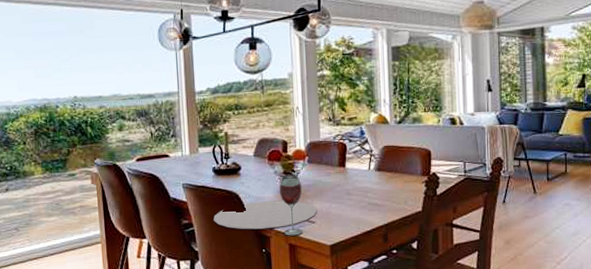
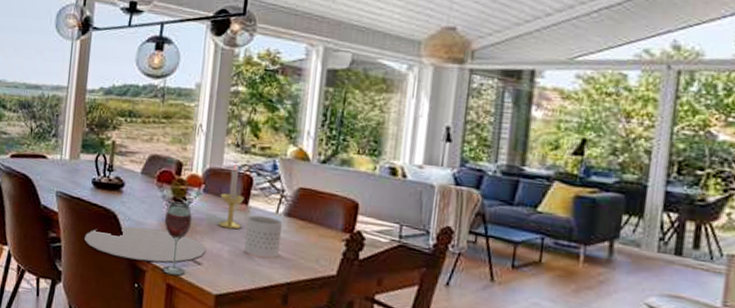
candlestick: none [322,135,342,190] -> present [218,163,245,230]
mug: none [345,174,376,208] -> present [244,215,283,259]

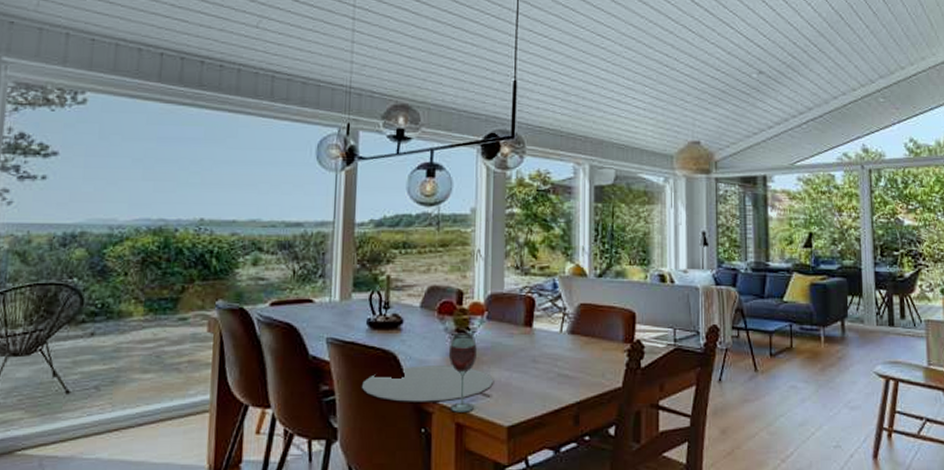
candlestick: present [218,163,245,230] -> none [504,286,529,354]
mug: present [244,215,283,259] -> none [531,337,568,380]

